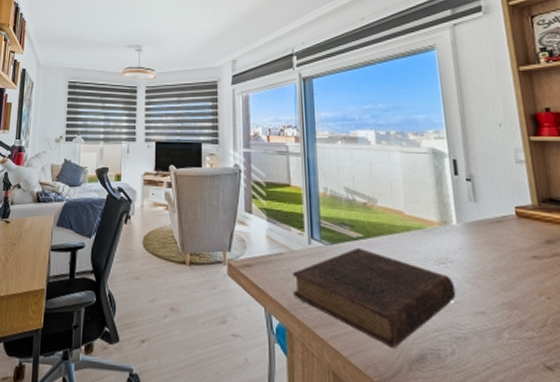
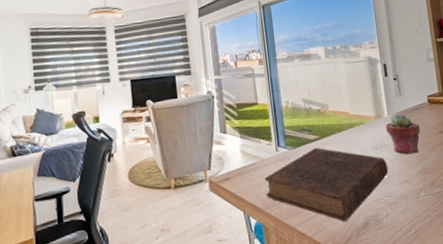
potted succulent: none [453,224,504,279] -> present [385,114,420,154]

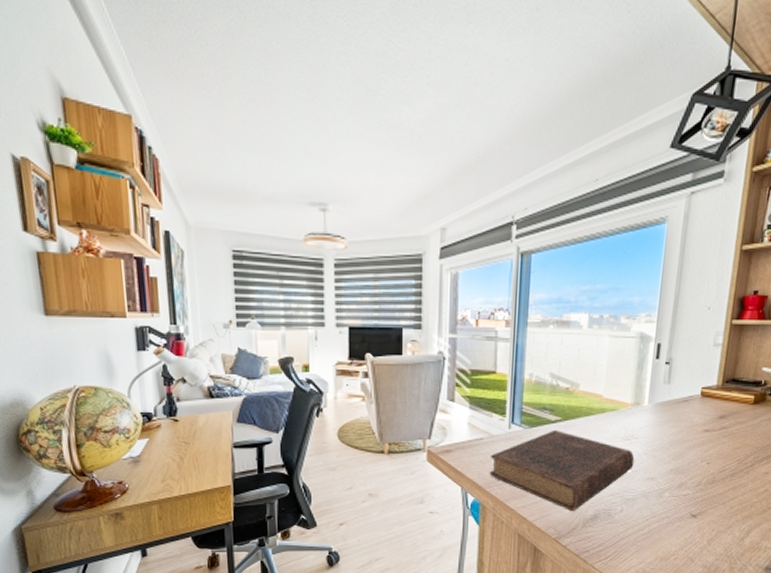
potted succulent: present [385,114,420,154] -> none [641,404,683,450]

